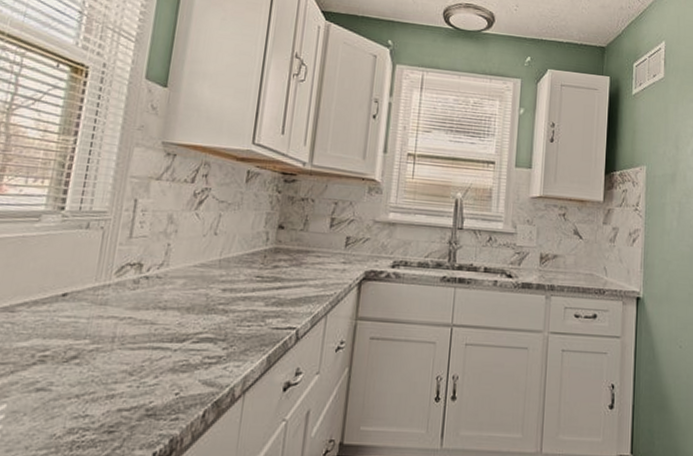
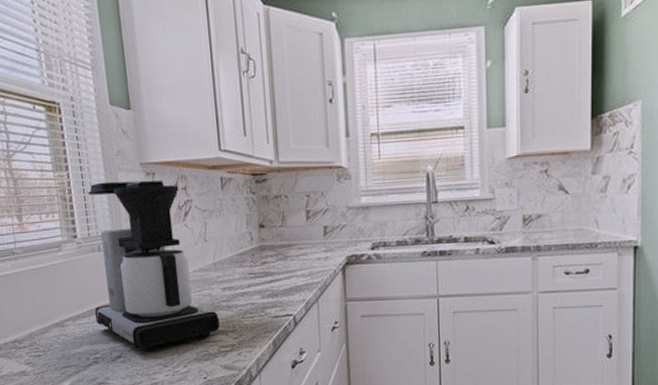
coffee maker: none [57,154,211,354] -> present [87,180,220,352]

